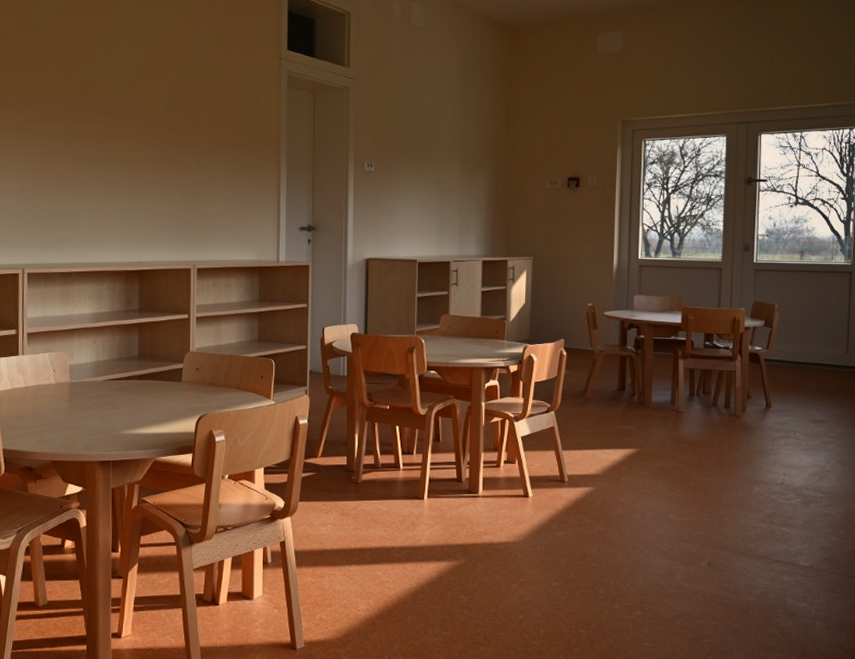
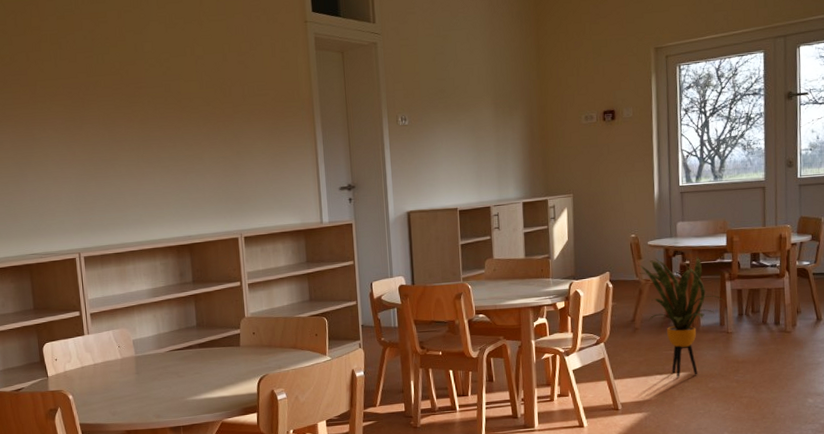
house plant: none [591,329,677,454] -> present [636,255,725,378]

